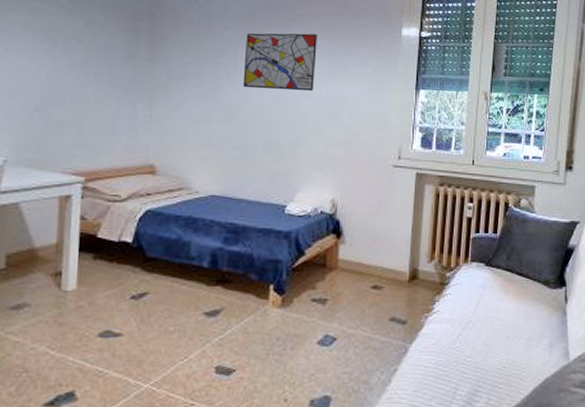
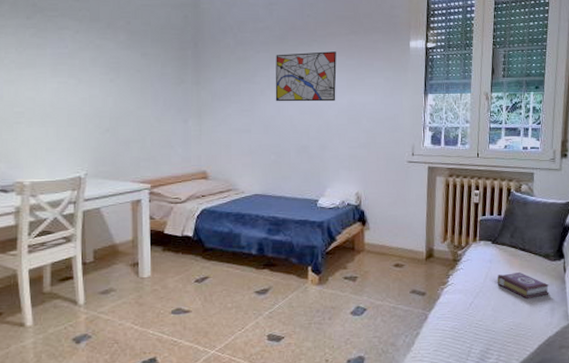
book: none [489,300,549,332] -> present [497,271,550,299]

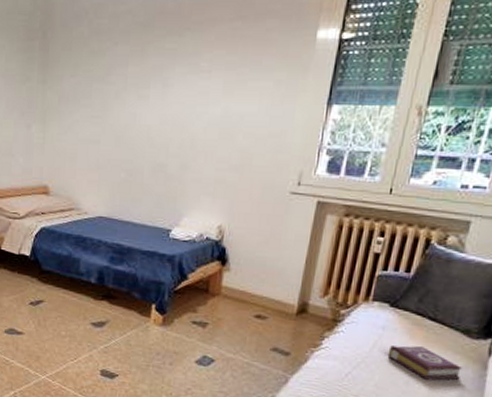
wall art: present [275,51,337,102] -> none [131,44,214,110]

